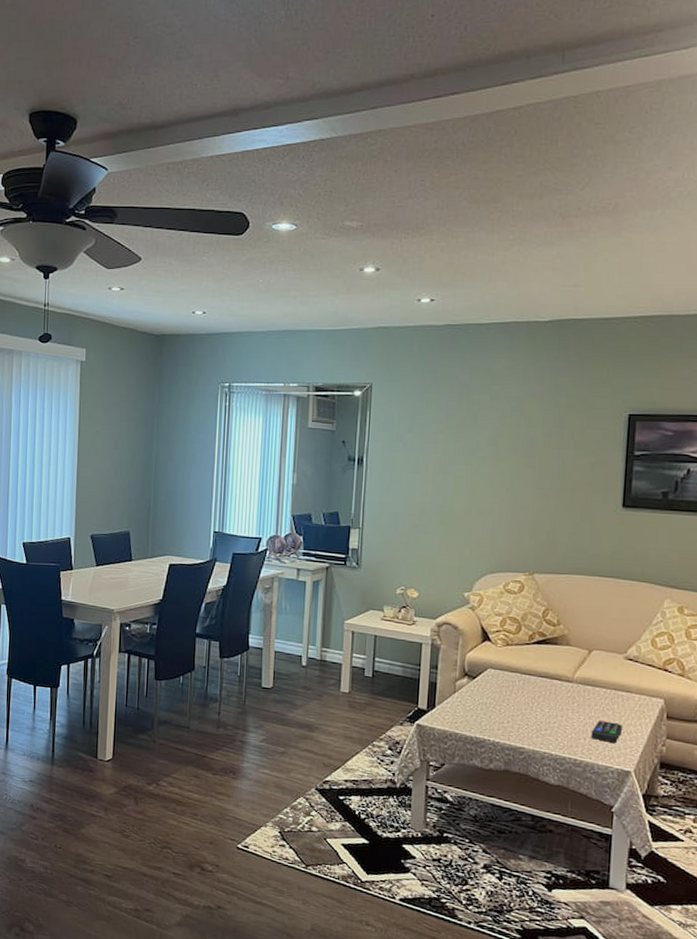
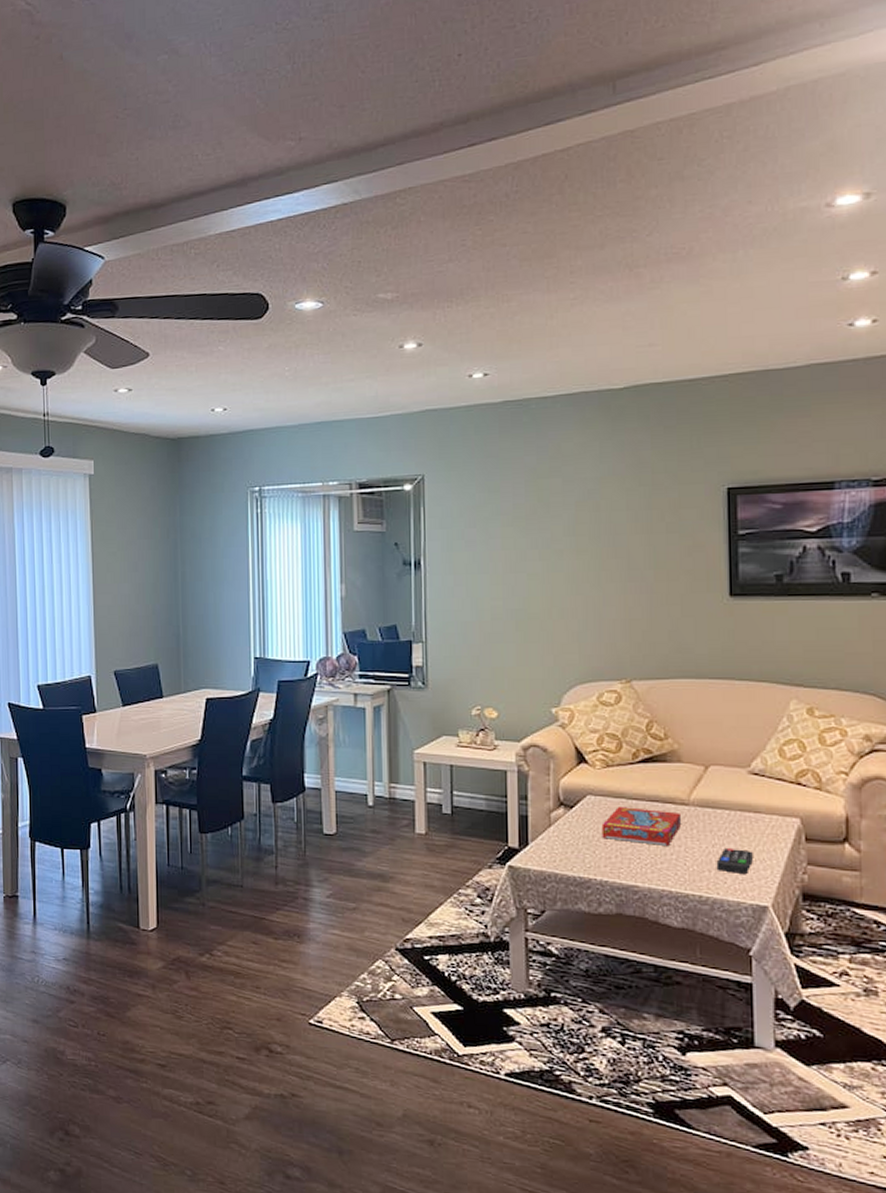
snack box: none [497,680,566,716] -> present [601,807,682,847]

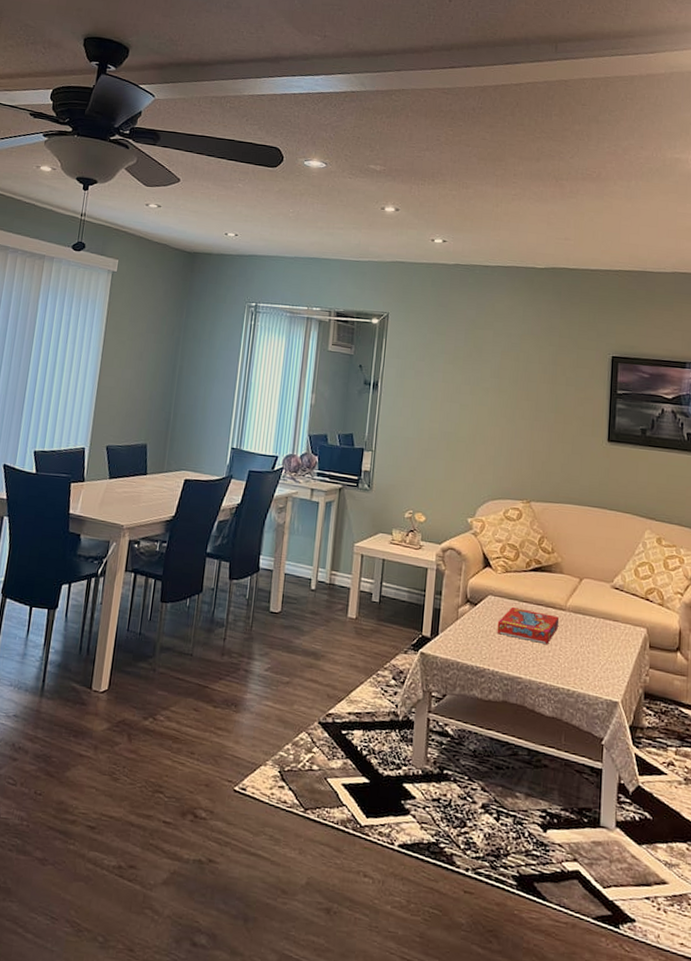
remote control: present [716,847,753,874] -> none [582,649,610,673]

